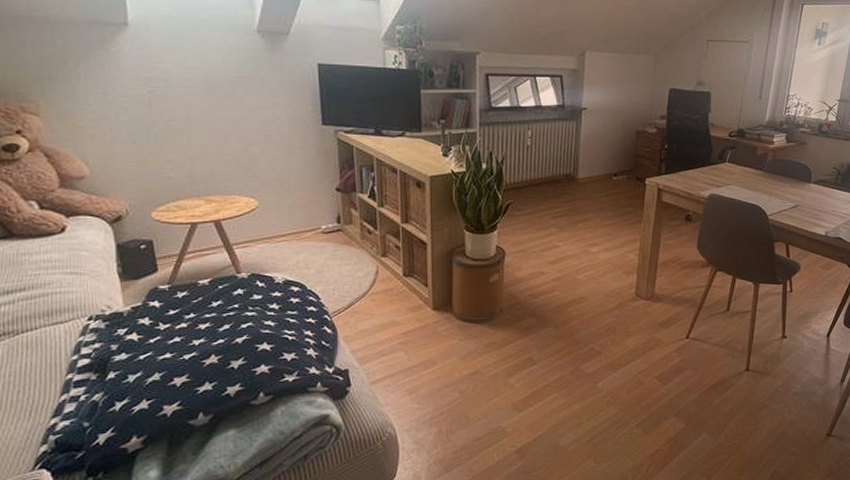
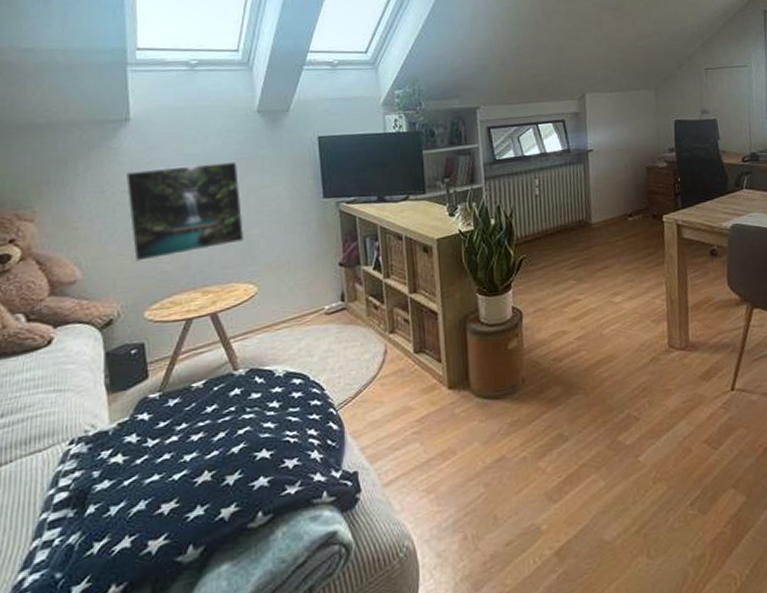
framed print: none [126,76,245,165] -> present [125,161,244,262]

